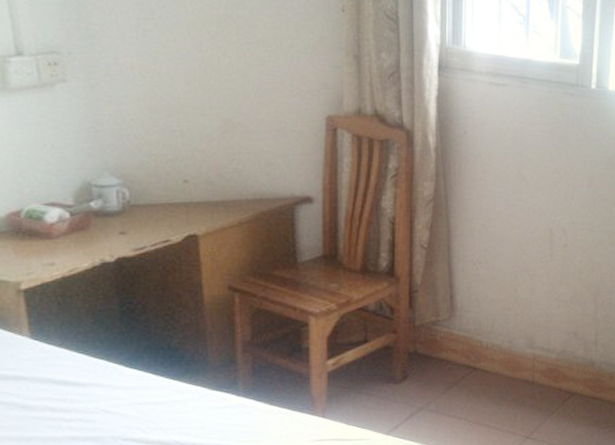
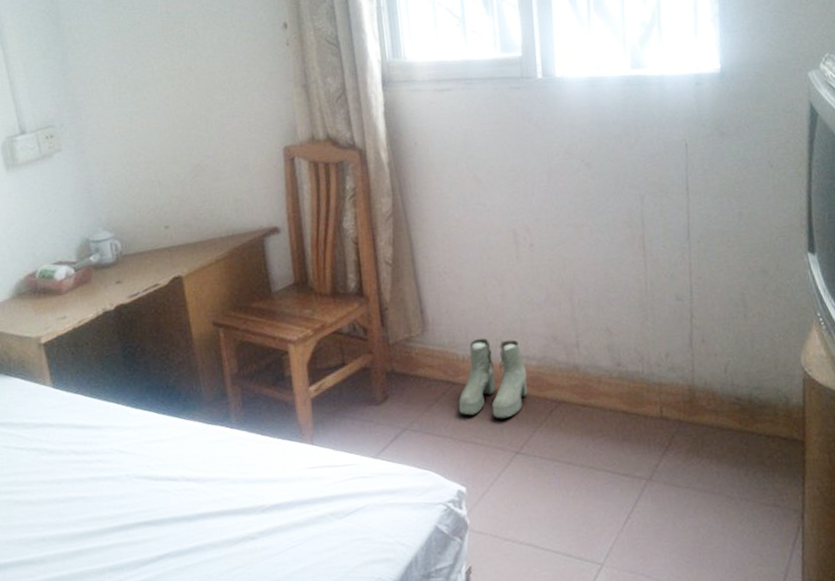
boots: none [476,328,546,405] -> present [458,338,528,419]

